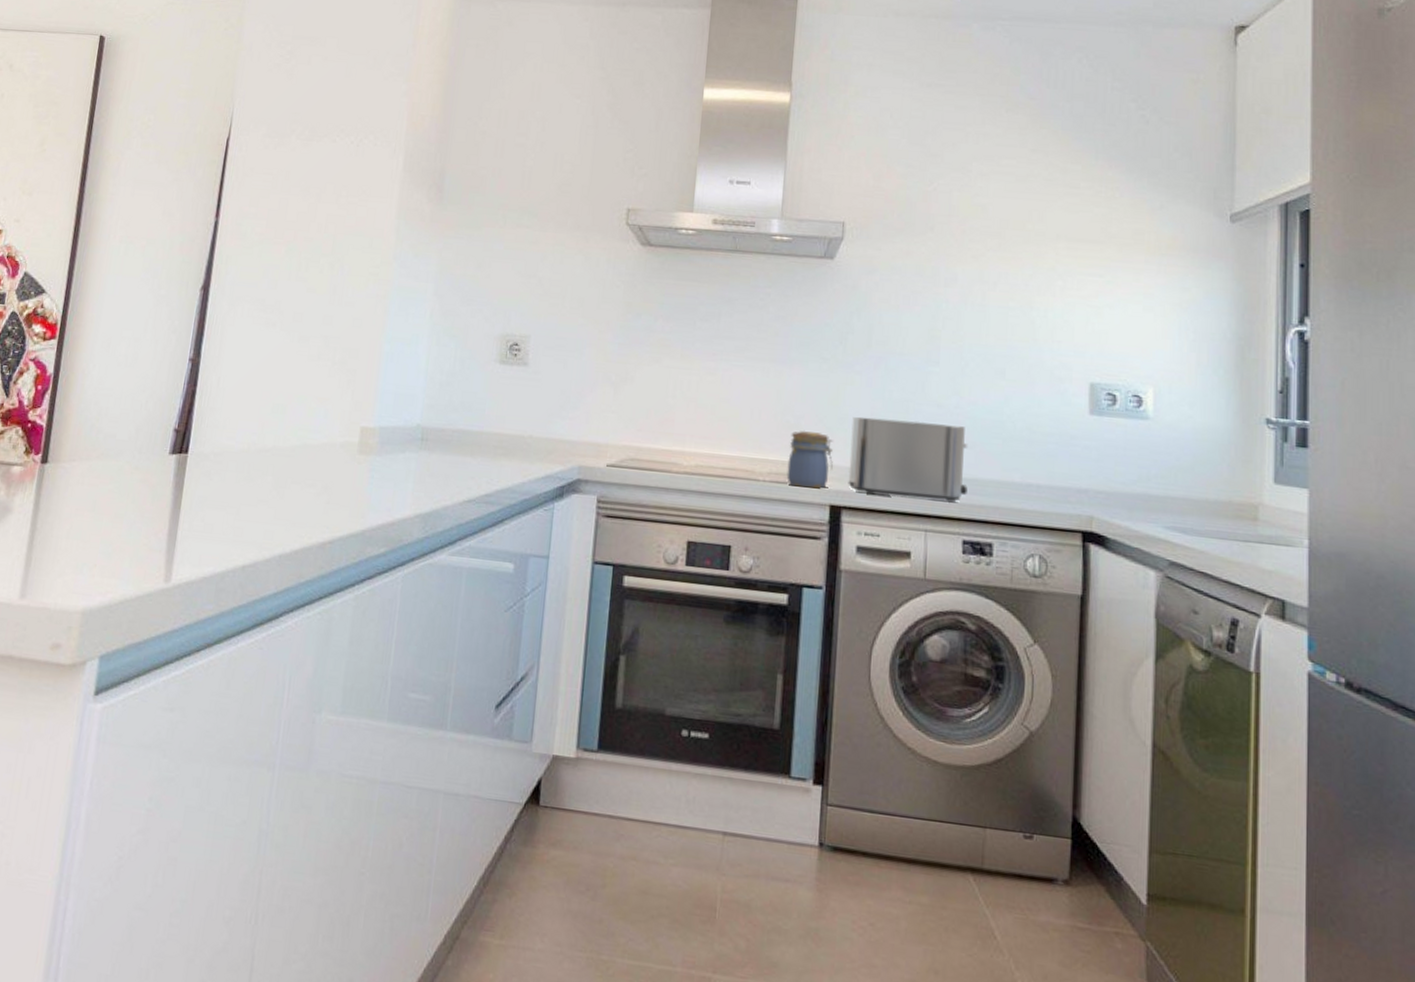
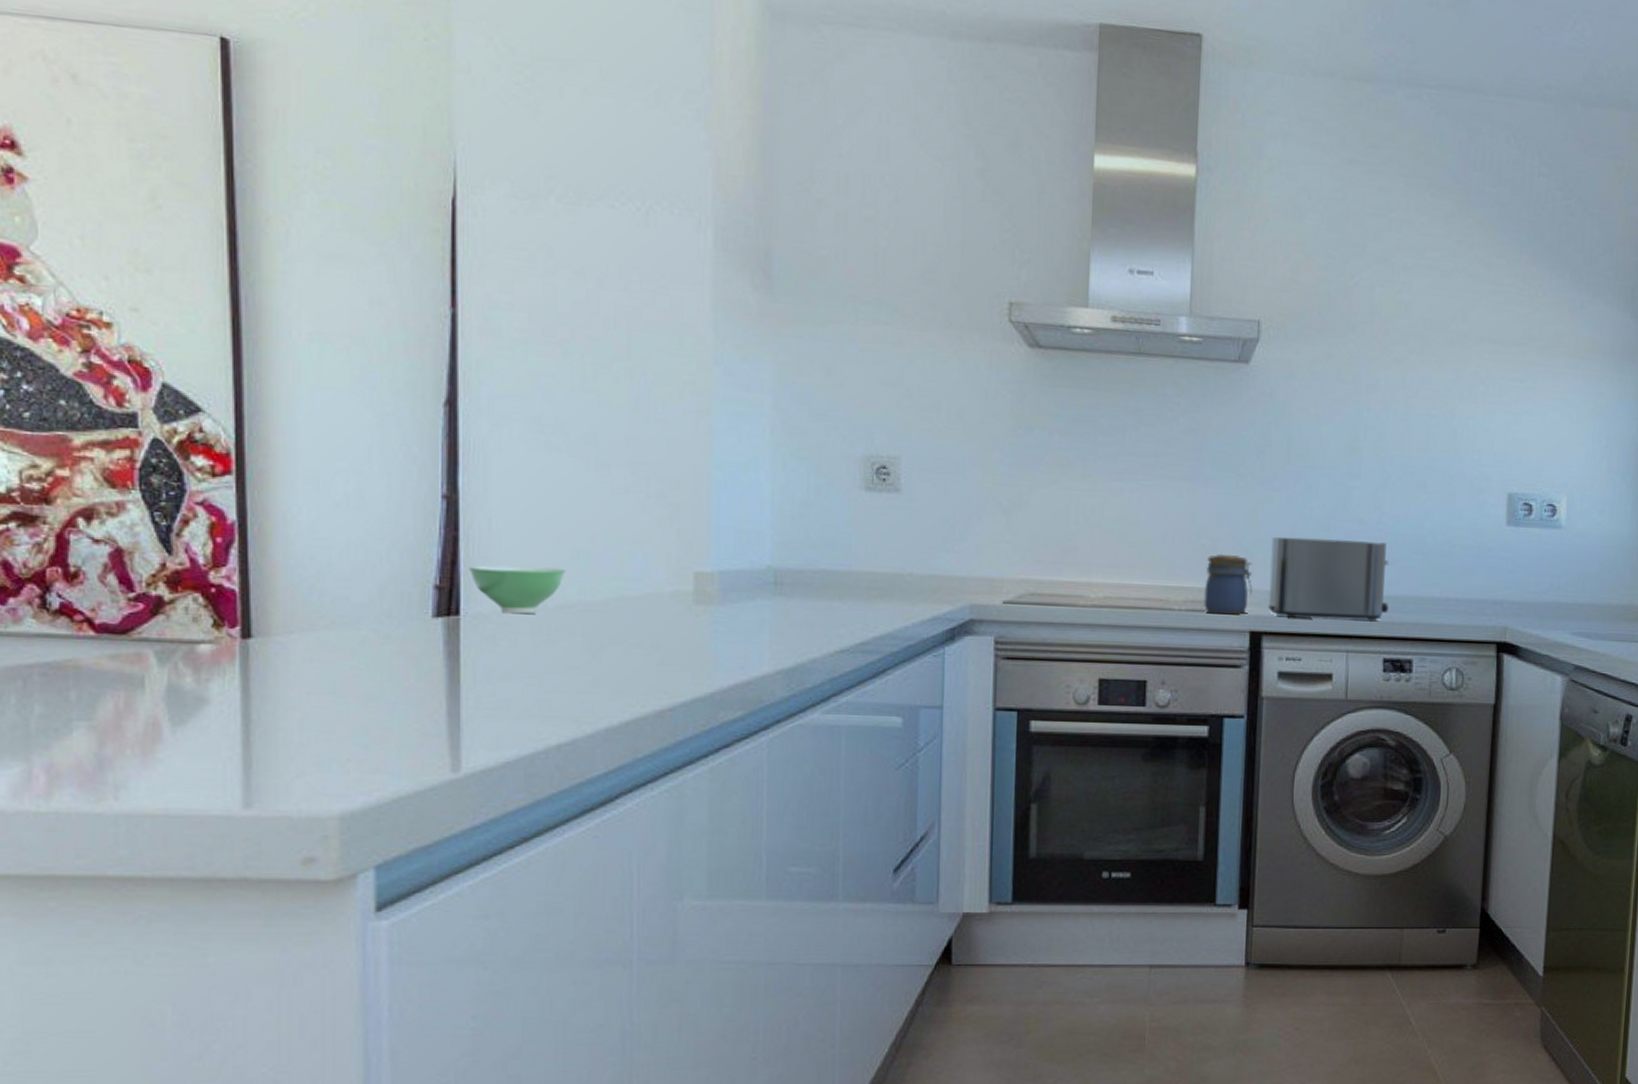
bowl: none [199,414,268,456] -> present [468,565,566,615]

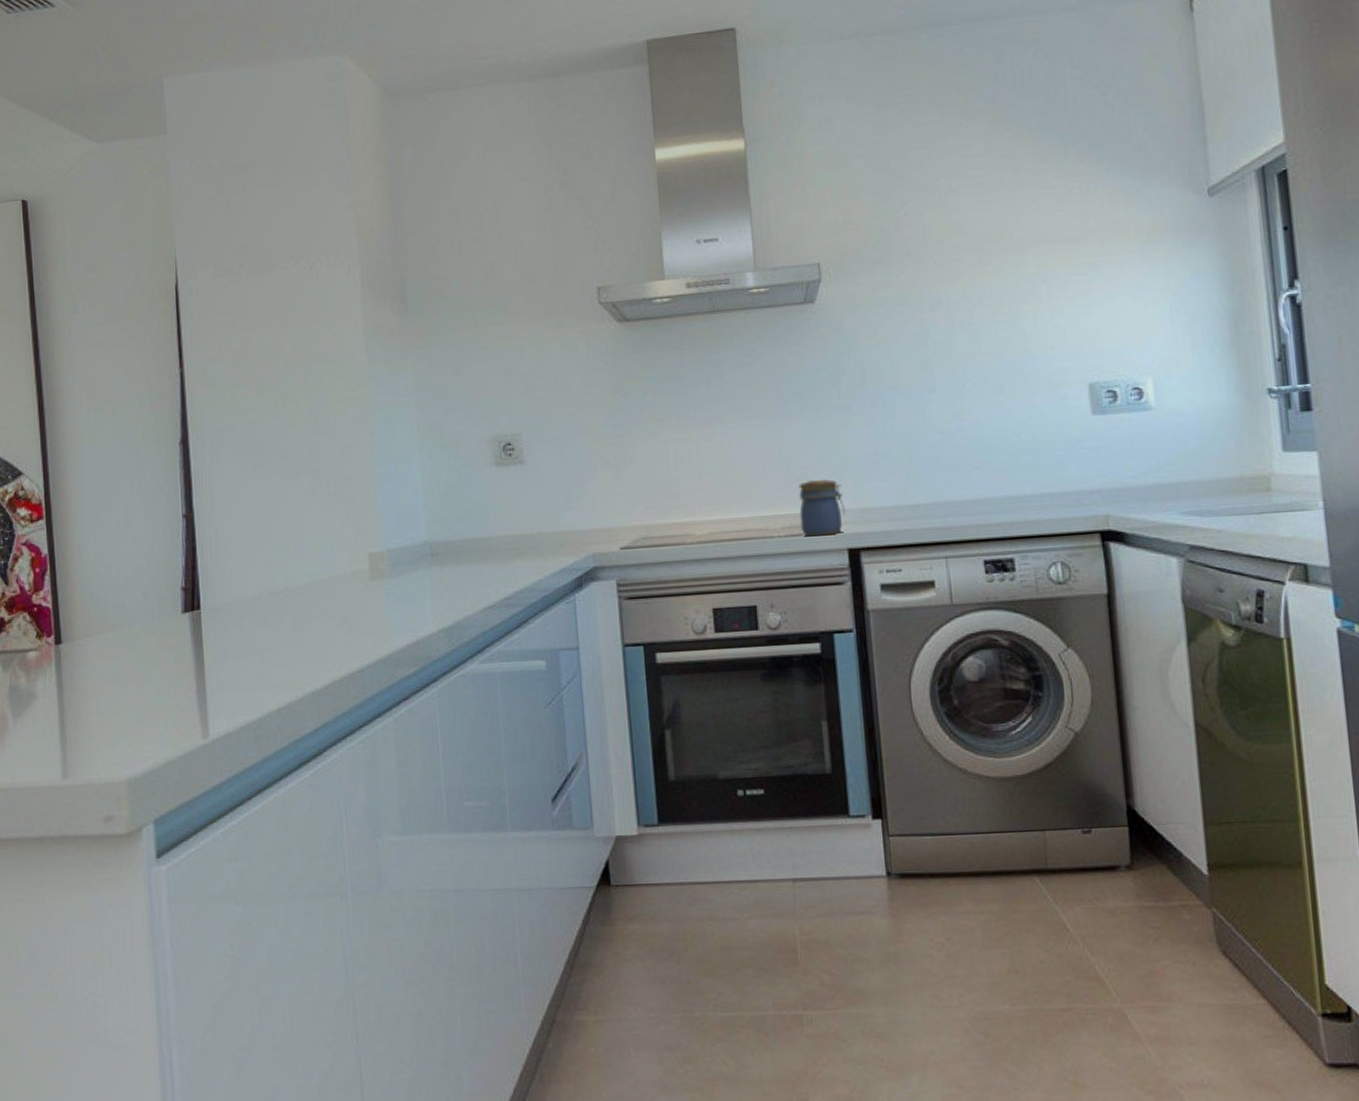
bowl: present [468,565,566,615] -> none [204,562,274,604]
toaster: present [1268,536,1390,622] -> none [857,449,982,532]

